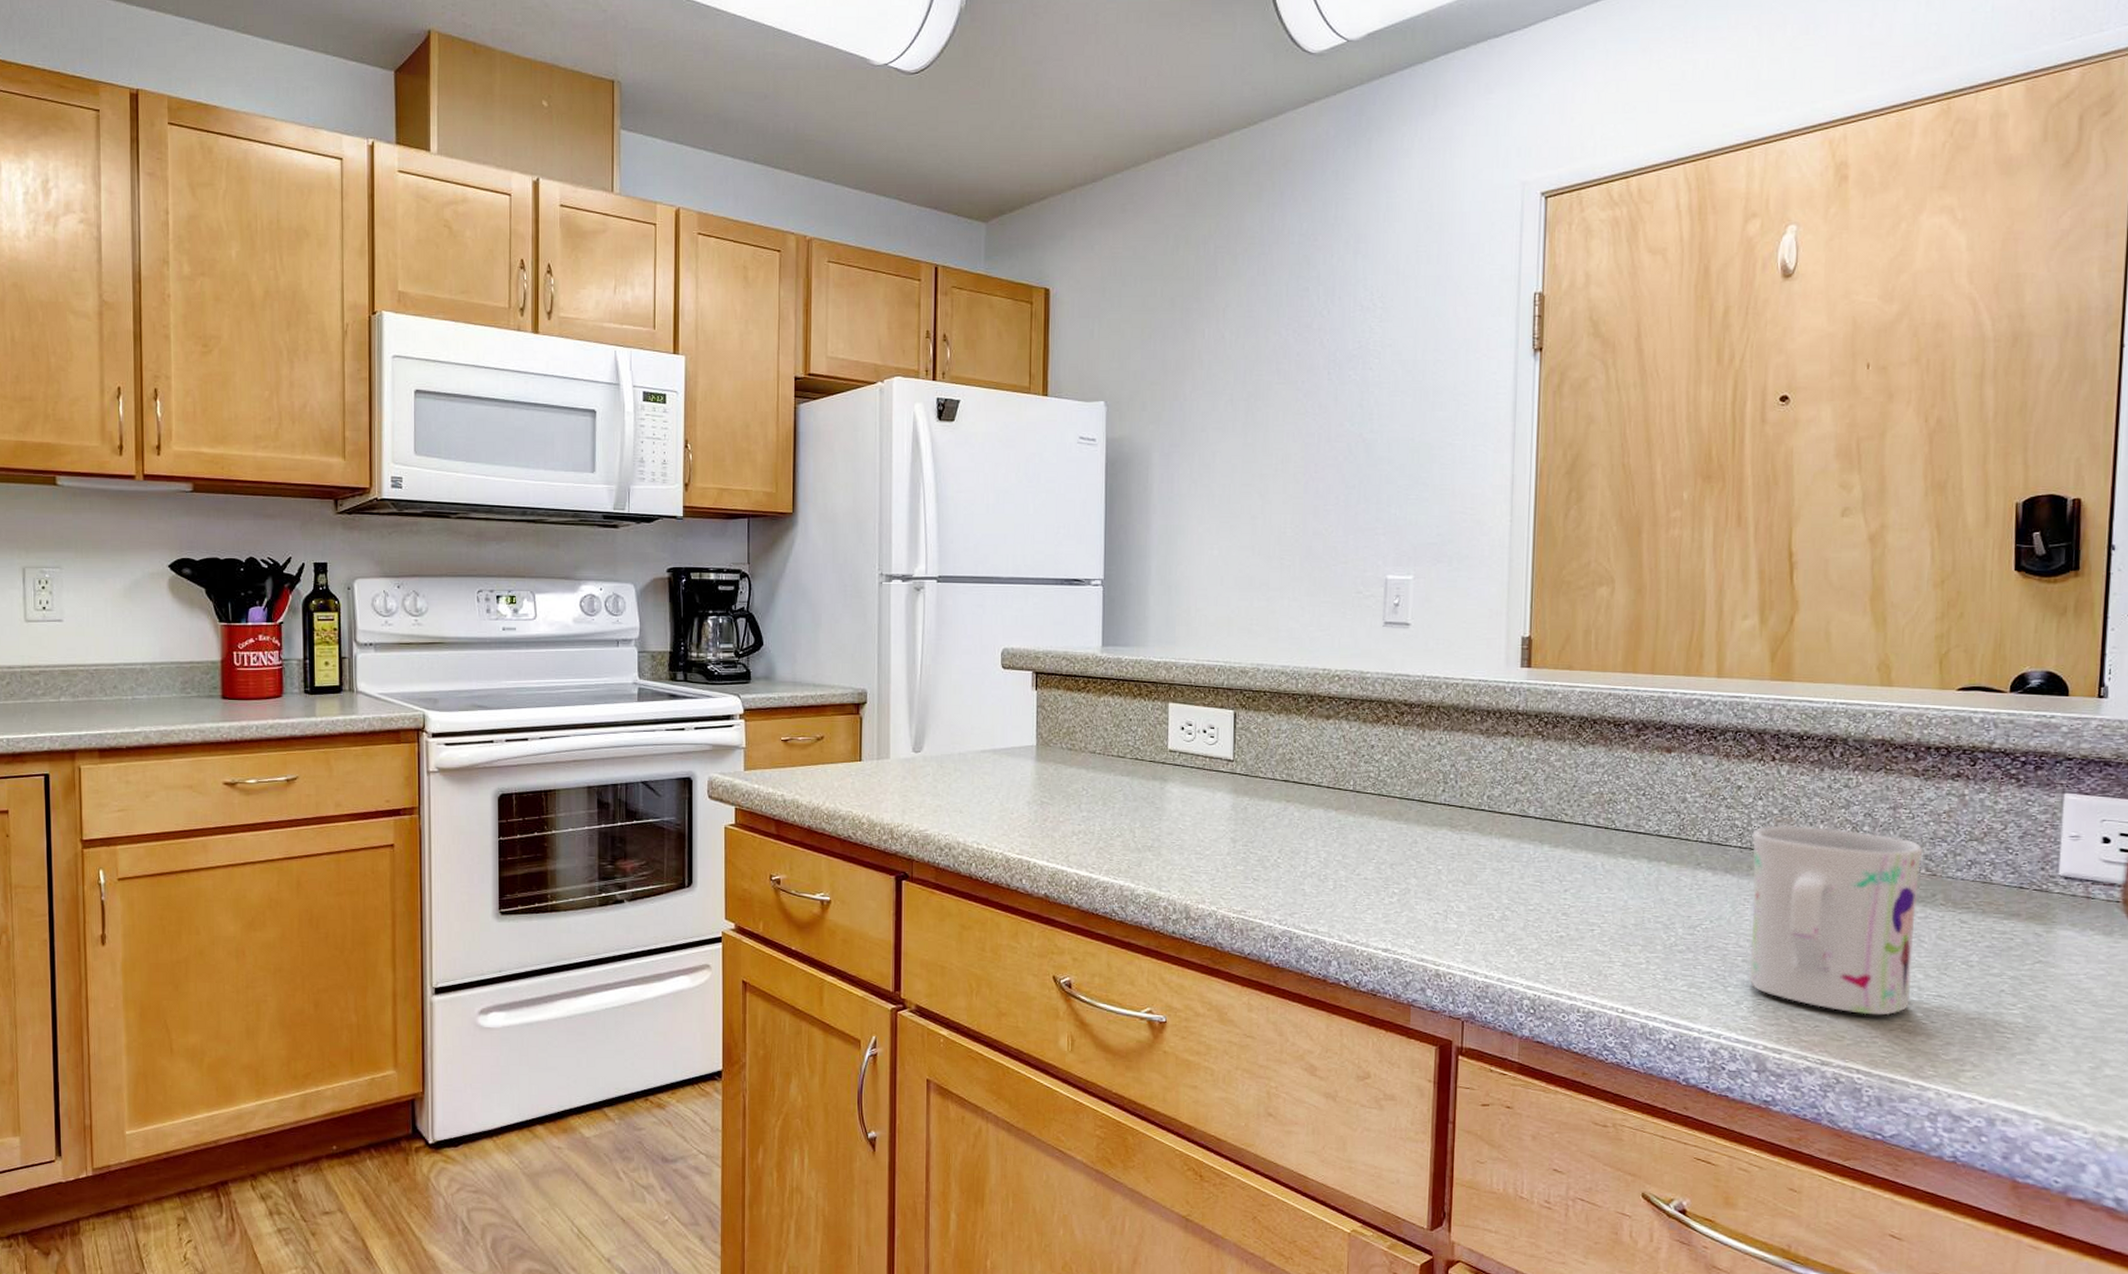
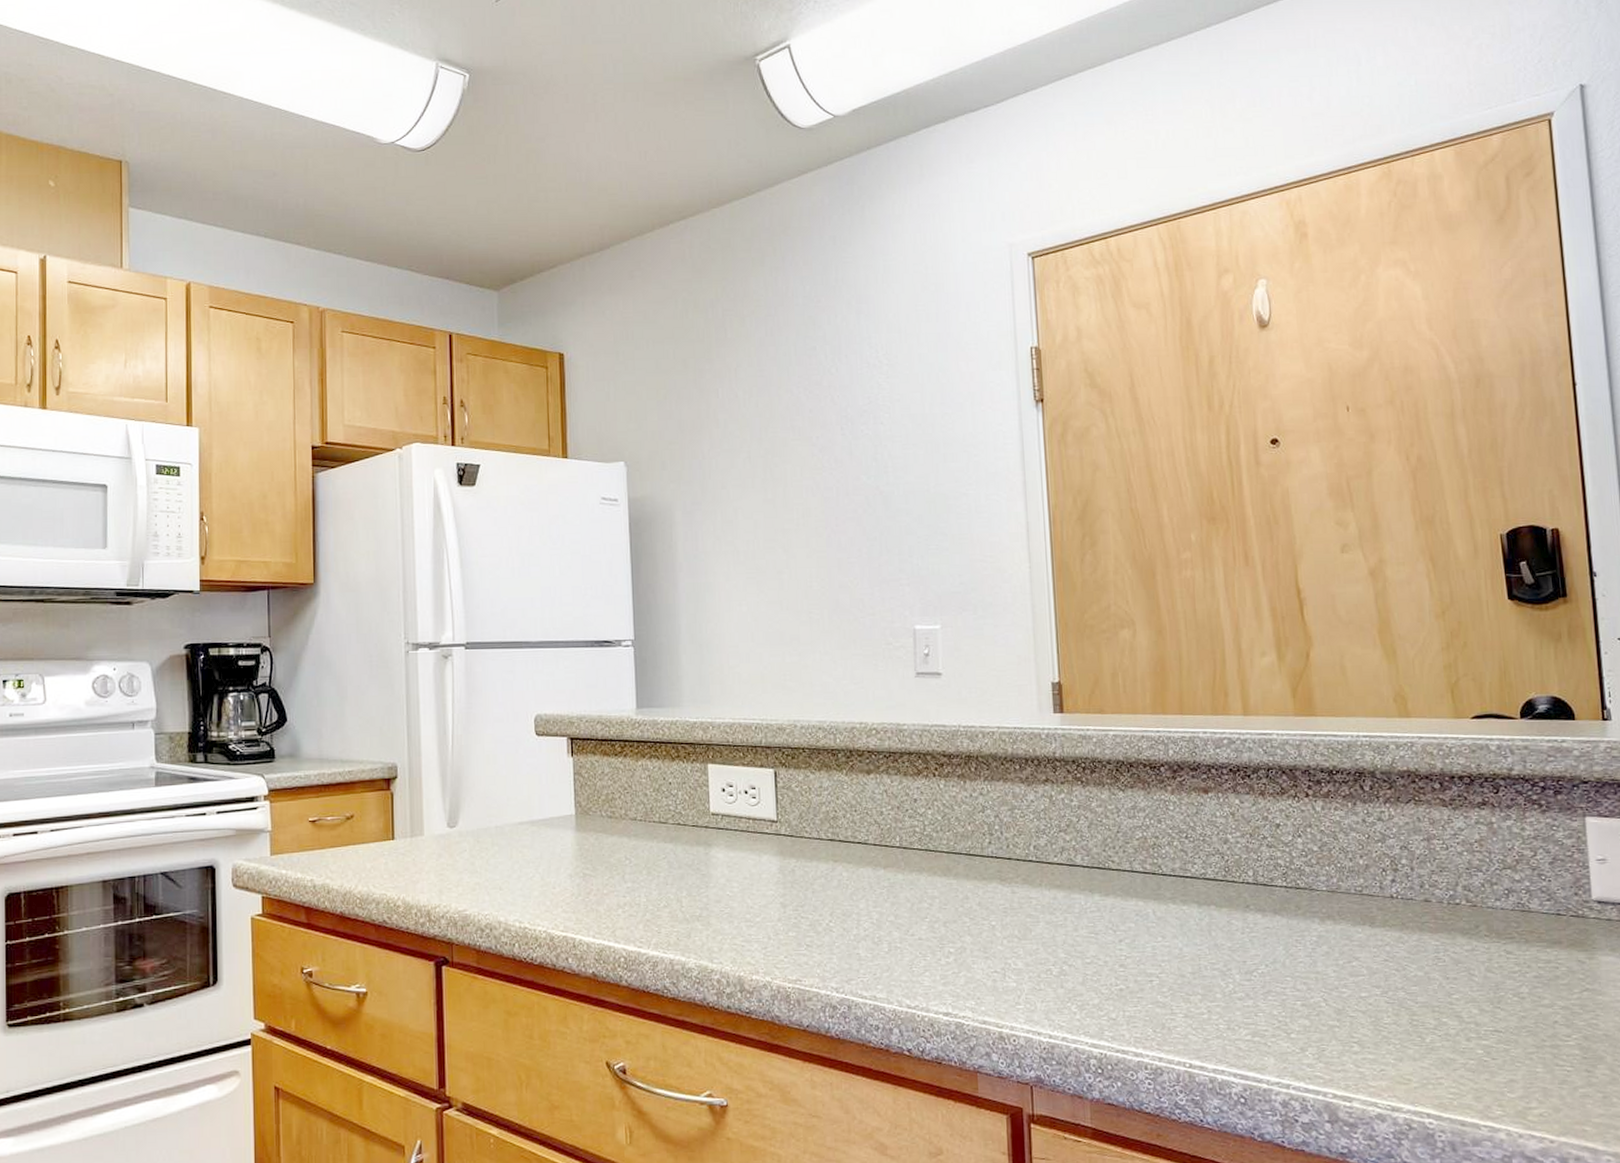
mug: present [1749,824,1923,1016] -> none [1295,861,1469,1055]

